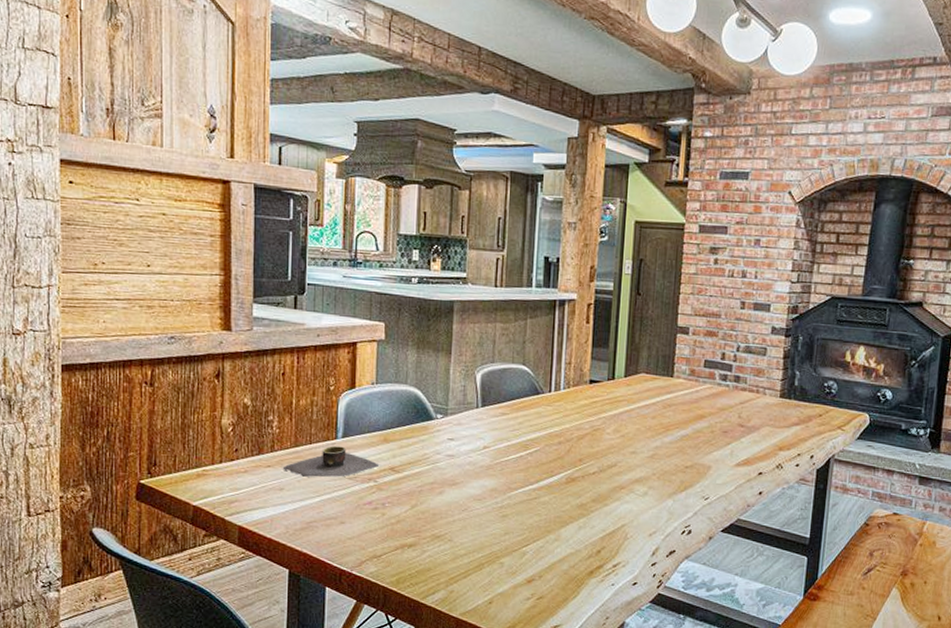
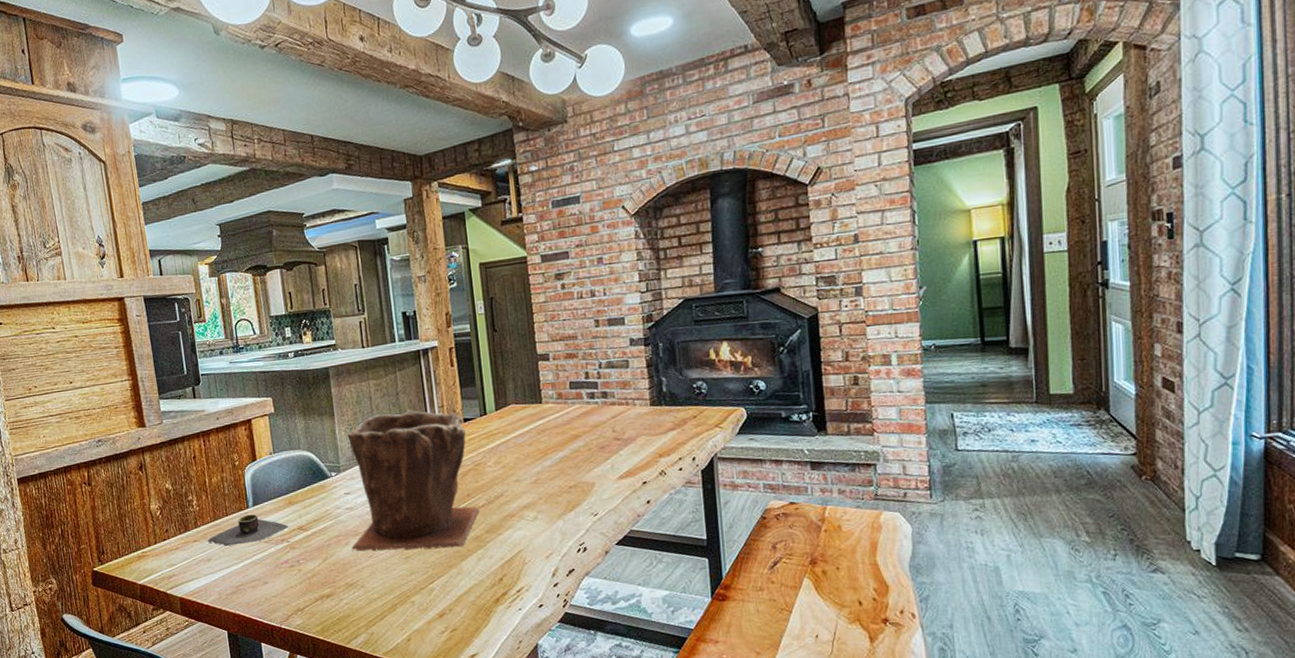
plant pot: none [445,360,589,513] -> present [347,409,480,552]

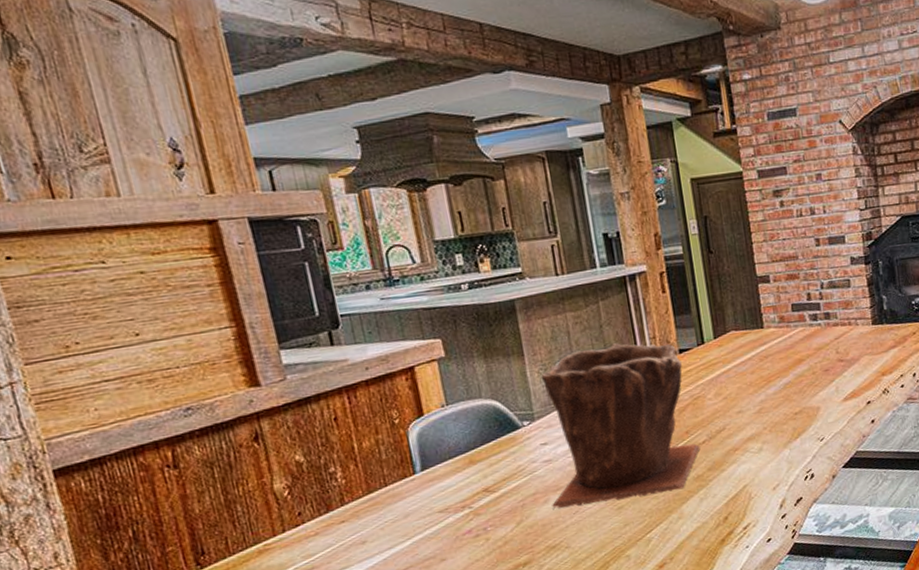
bowl: present [208,514,289,546] -> none [361,480,471,523]

